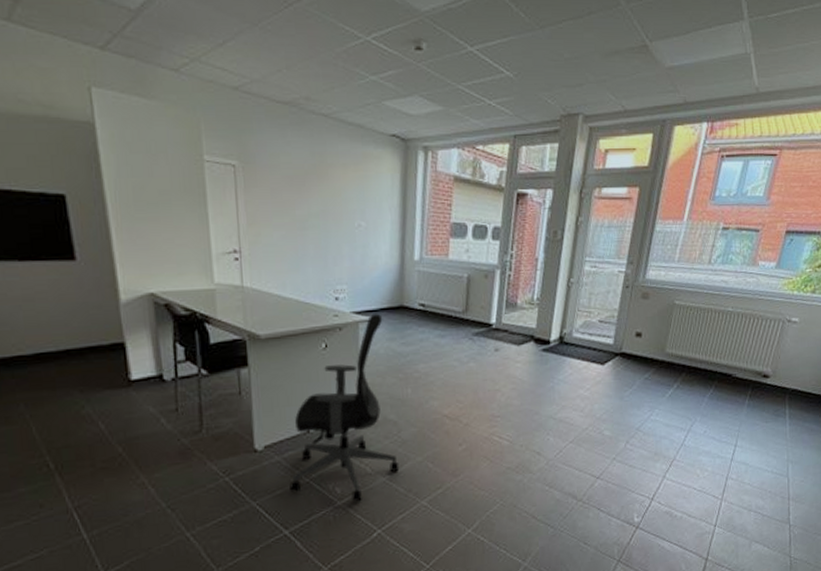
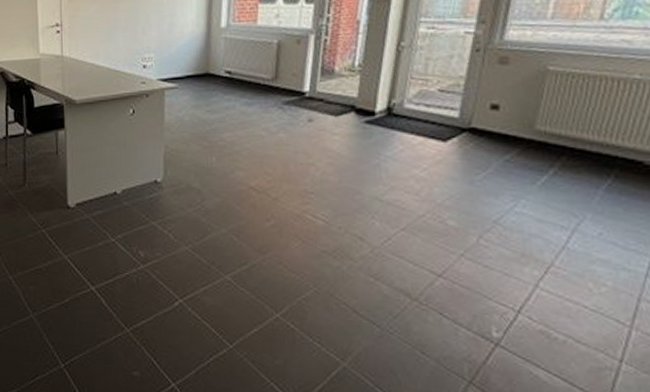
office chair: present [289,313,400,503] -> none [97,80,203,268]

